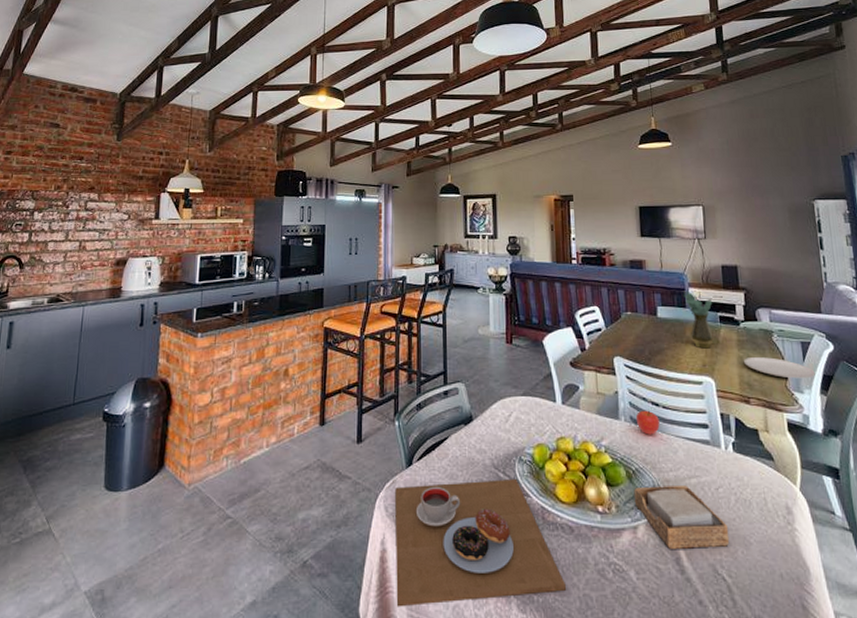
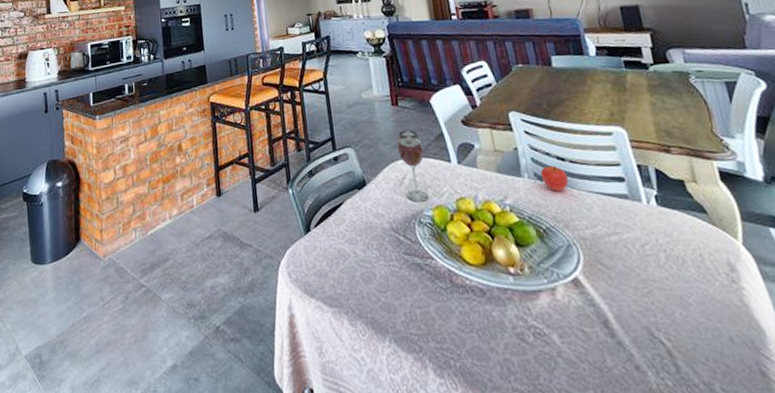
kettle: none [174,261,199,287] -> present [70,50,91,75]
place setting: present [395,479,566,607] -> none [296,242,484,371]
wineglass: none [507,368,531,440] -> present [397,129,428,202]
napkin holder: present [633,486,730,550] -> none [546,244,665,312]
vase: present [682,290,714,349] -> none [577,36,620,97]
plate: present [744,357,815,379] -> none [658,101,747,123]

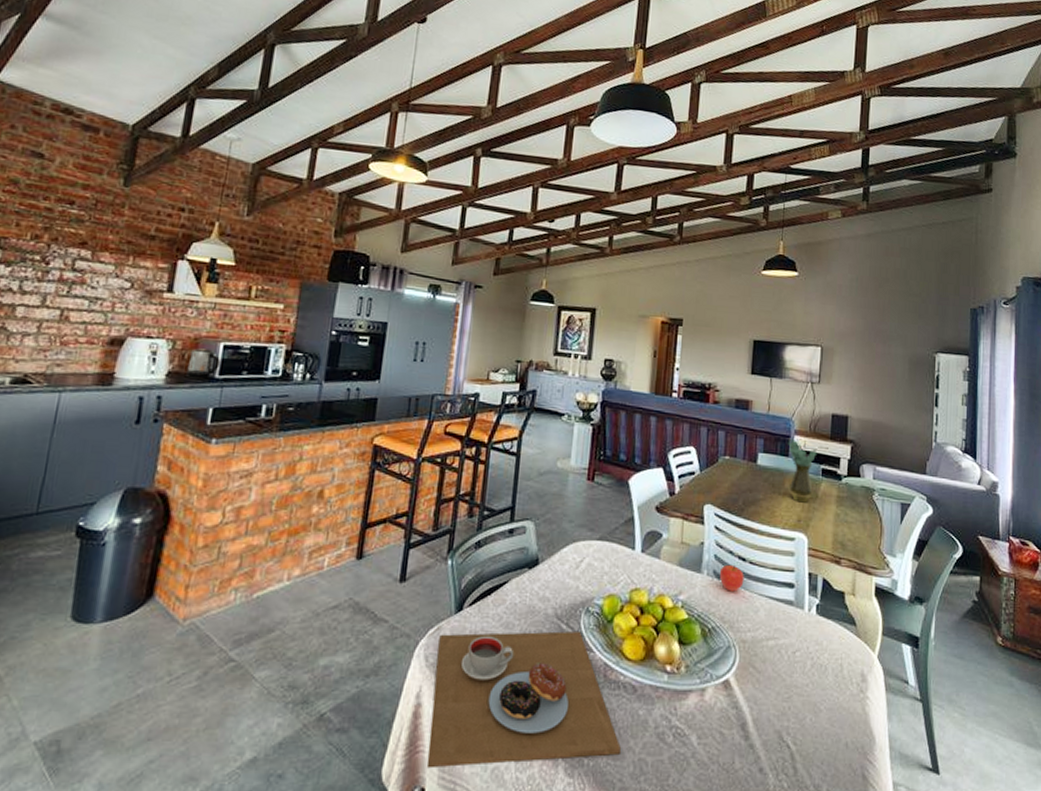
place setting: none [296,242,484,371] -> present [426,631,621,769]
wineglass: present [397,129,428,202] -> none [580,508,610,589]
vase: none [577,36,620,97] -> present [787,438,817,503]

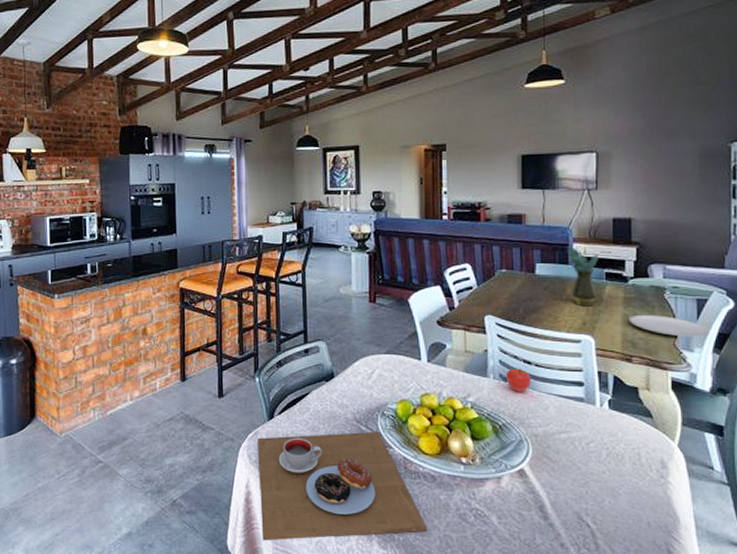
kettle: present [186,348,220,381] -> none [26,224,49,250]
plate: none [841,515,911,542] -> present [630,315,709,337]

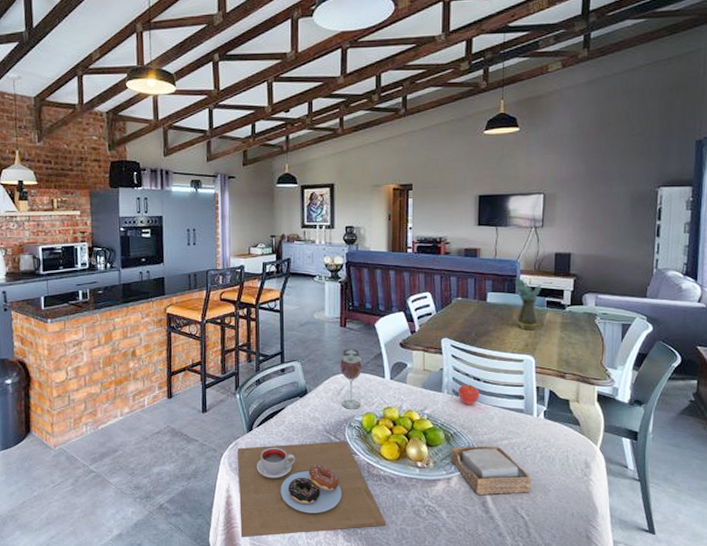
kettle: none [26,224,49,250] -> present [19,252,42,277]
wineglass: none [370,327,395,395] -> present [340,348,362,409]
napkin holder: none [499,440,597,499] -> present [450,446,532,496]
plate: present [630,315,709,337] -> none [565,338,631,357]

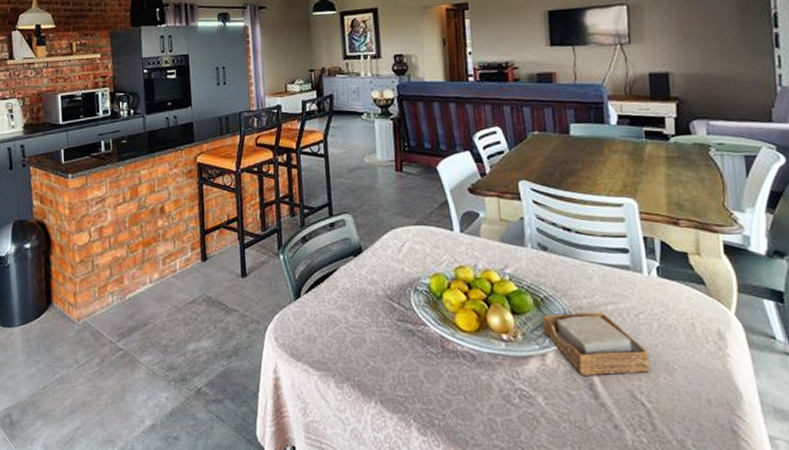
kettle: present [19,252,42,277] -> none [37,101,61,129]
place setting: present [238,441,385,538] -> none [284,309,468,430]
wineglass: present [340,348,362,409] -> none [398,196,426,270]
fruit: present [457,384,479,405] -> none [544,235,572,262]
vase: present [513,277,542,331] -> none [600,104,637,168]

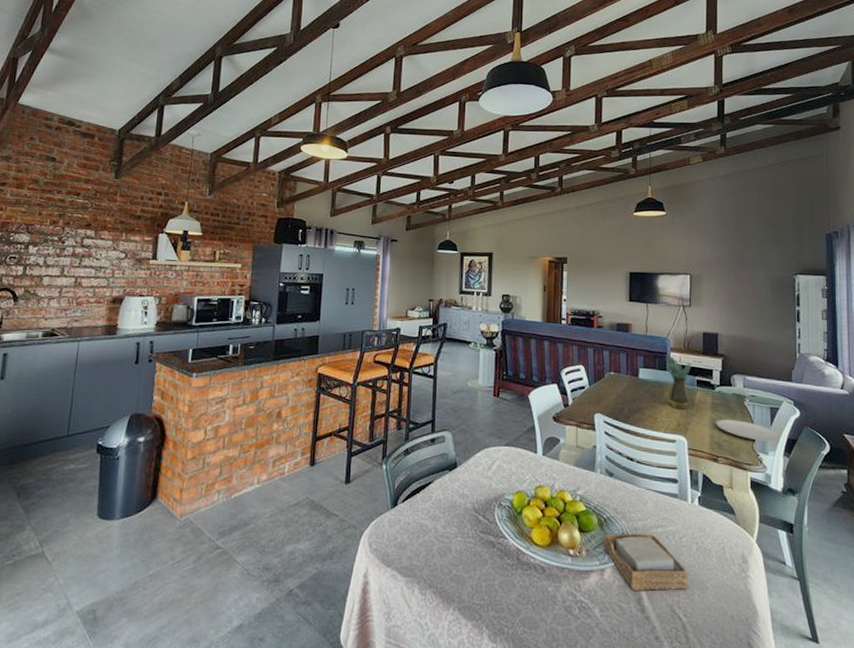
kettle: none [37,101,61,129] -> present [170,302,195,328]
vase: none [600,104,637,168] -> present [664,354,692,410]
plate: none [673,174,761,197] -> present [716,420,781,441]

